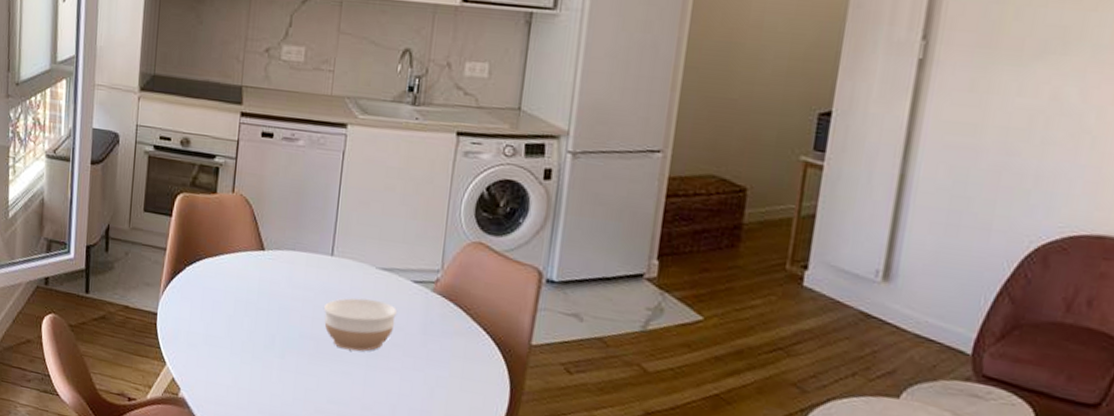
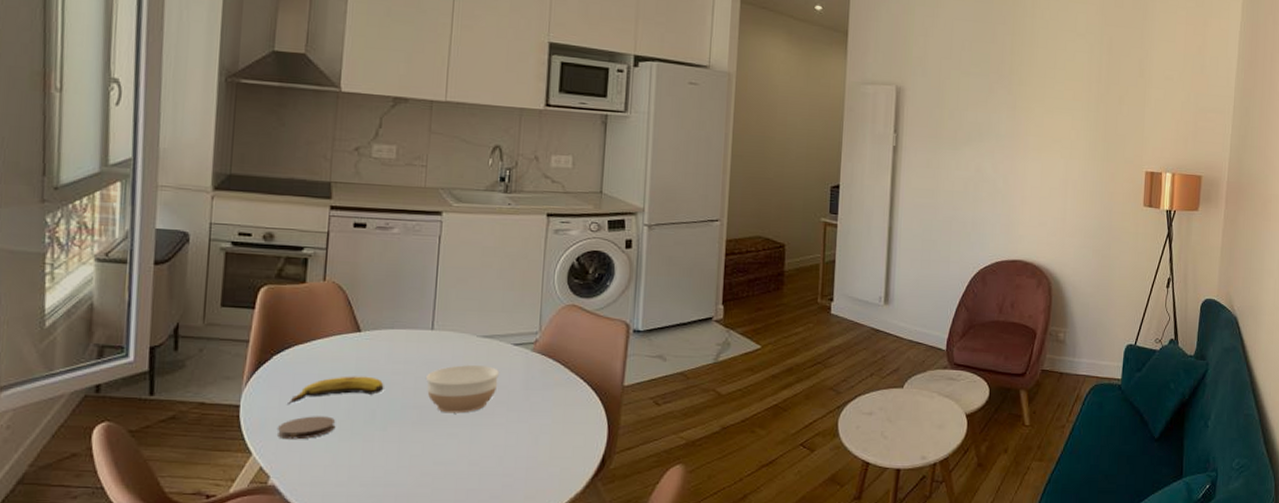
coaster: none [187,333,239,356] -> present [277,416,336,440]
banana: none [197,295,284,319] -> present [288,376,384,405]

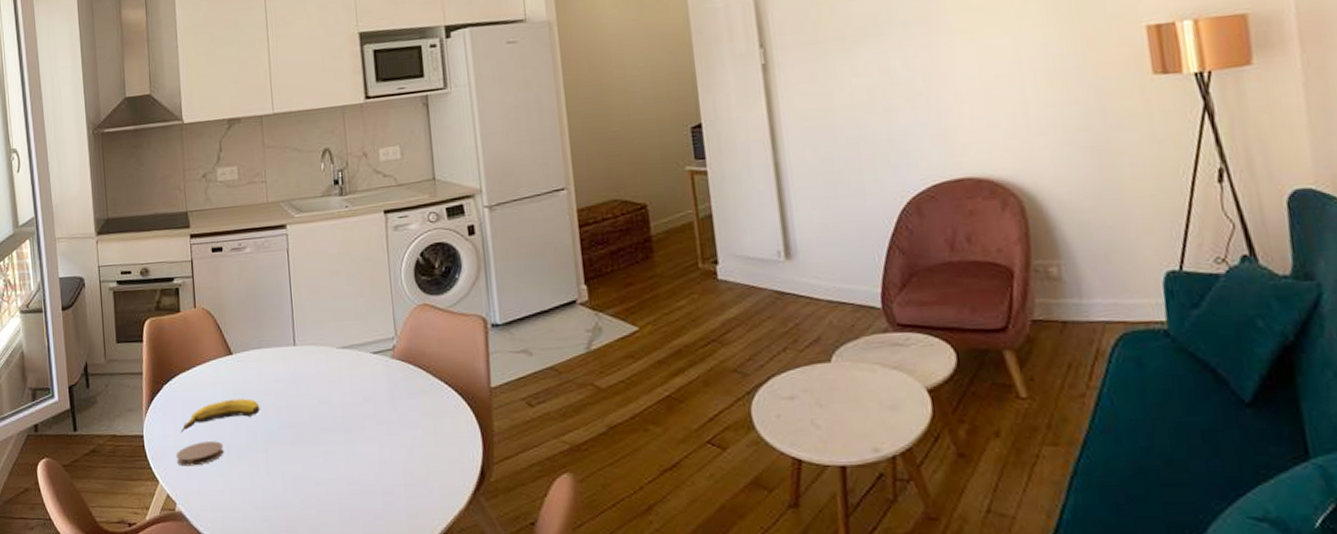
bowl: present [426,365,500,414] -> none [296,378,364,431]

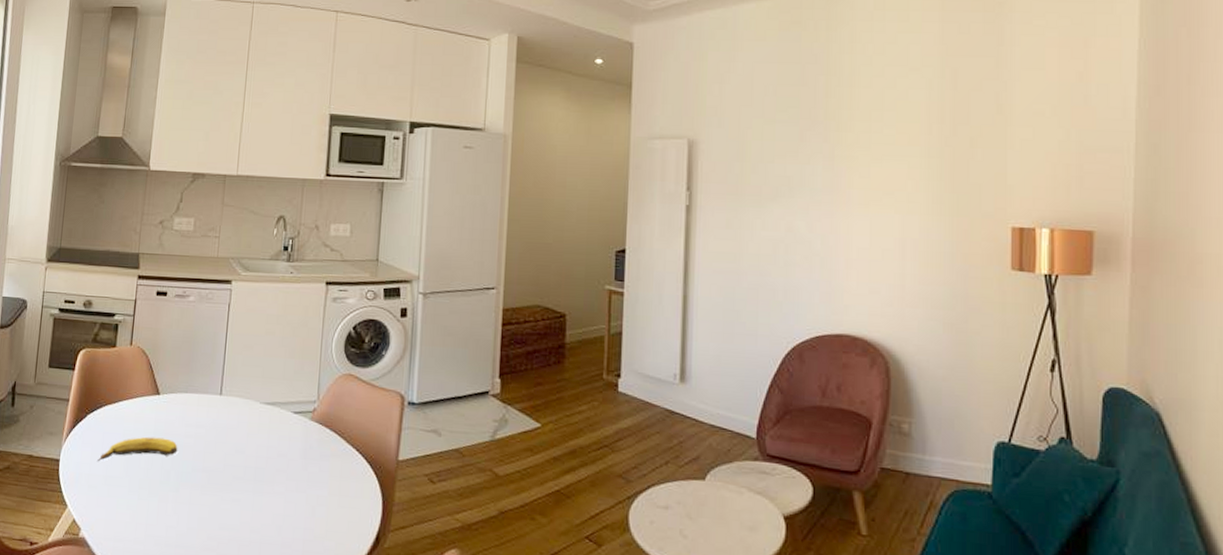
coaster: present [176,441,224,467] -> none [88,473,137,496]

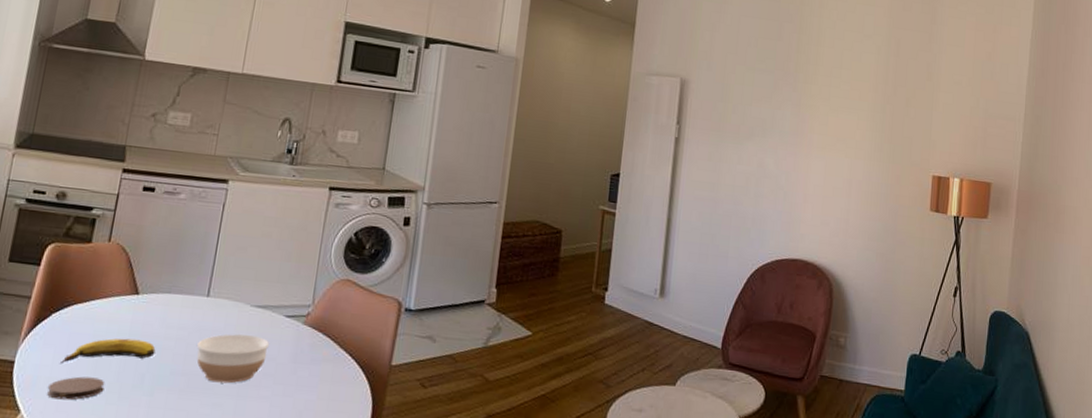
coaster: none [88,473,137,496] -> present [47,376,105,400]
bowl: none [214,431,281,480] -> present [197,334,270,384]

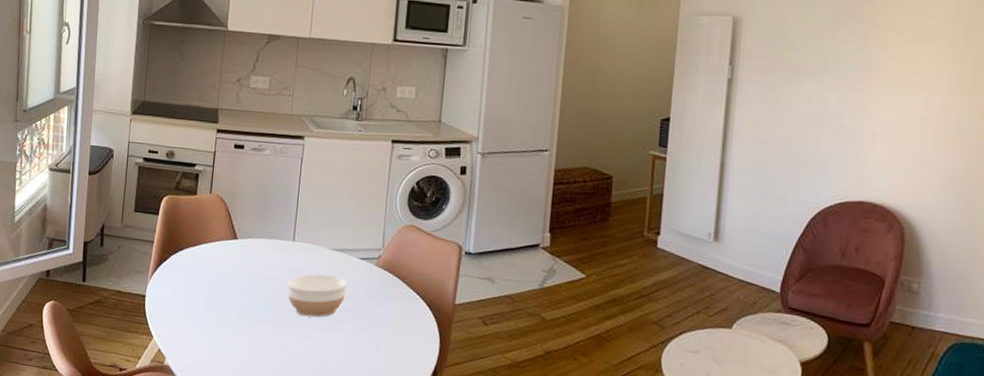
coaster: present [47,376,105,400] -> none [172,309,216,329]
banana: present [60,338,156,364] -> none [180,277,254,299]

